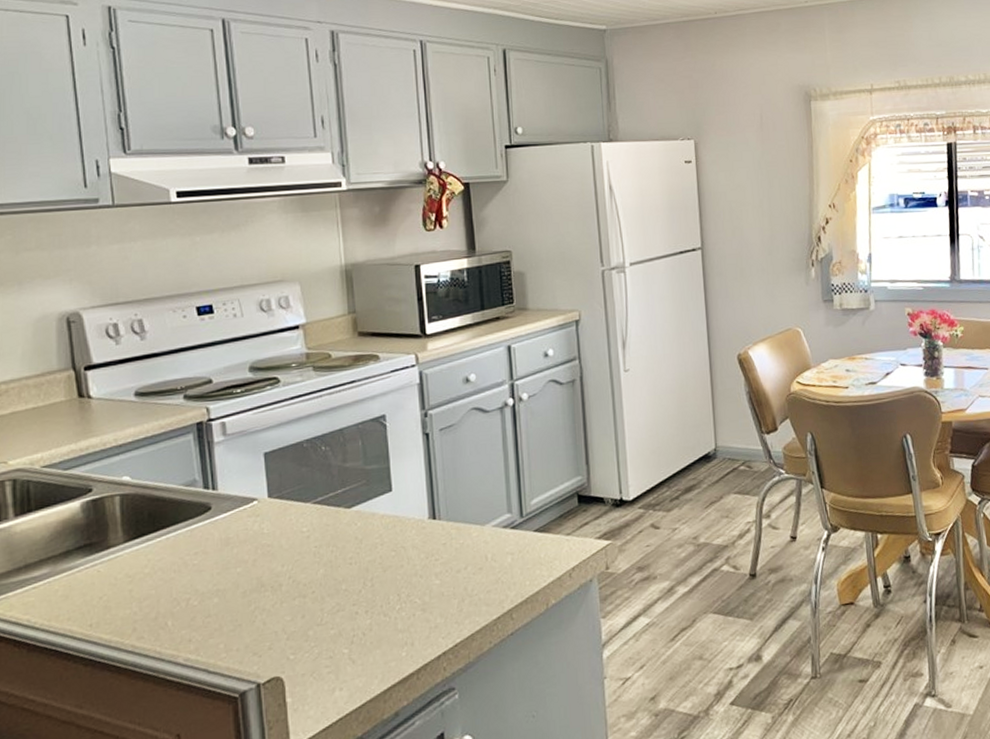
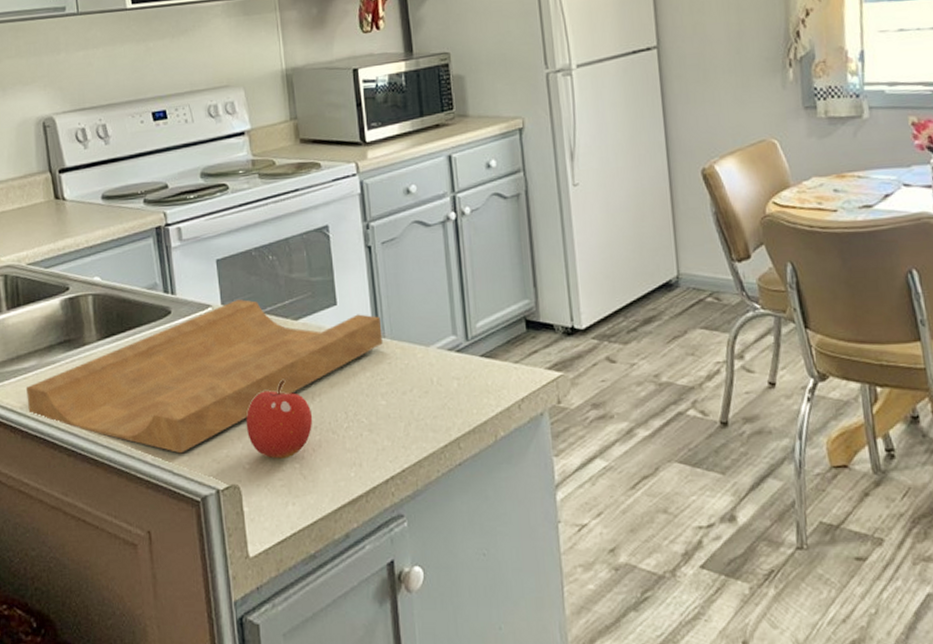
cutting board: none [36,491,438,651] -> present [27,299,383,454]
fruit: none [291,568,364,647] -> present [246,380,313,459]

